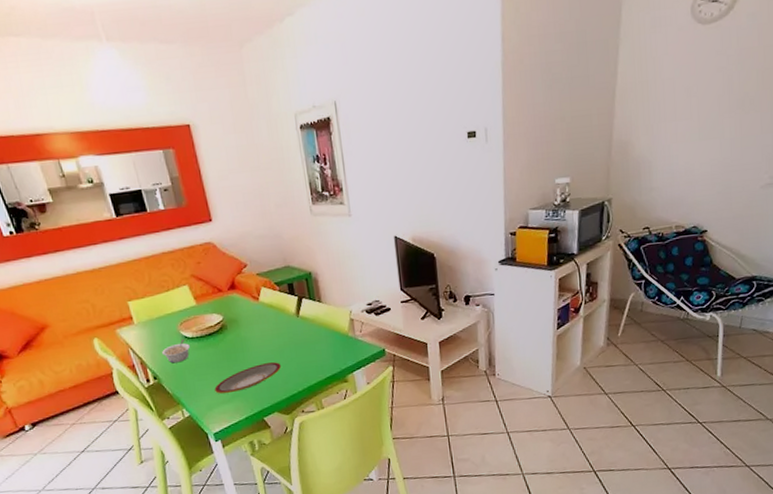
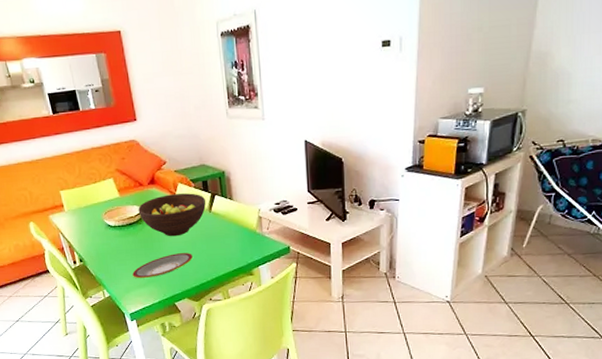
legume: present [162,338,191,364] -> none [88,226,113,249]
fruit bowl: none [218,297,293,346] -> present [138,193,206,237]

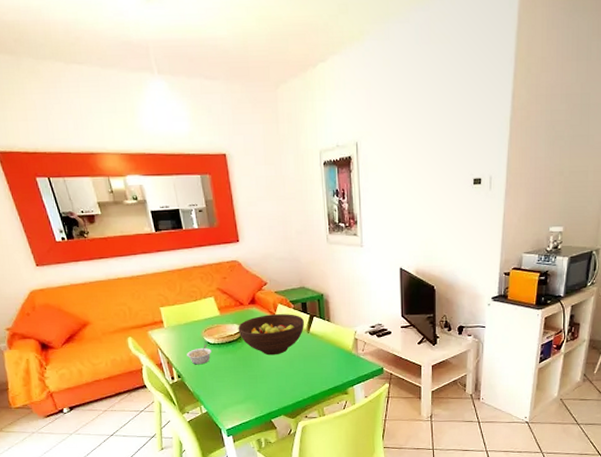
legume: none [88,226,113,249] -> present [187,344,212,365]
plate: present [132,253,193,279] -> none [230,371,290,396]

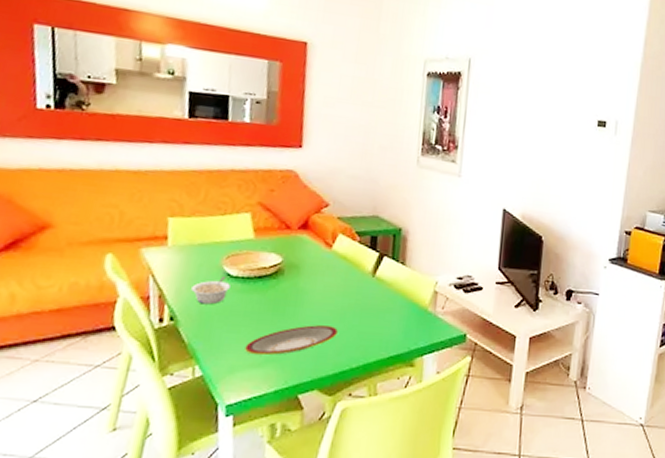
plate: none [230,371,290,396] -> present [245,325,338,356]
fruit bowl: present [238,314,305,356] -> none [275,245,371,302]

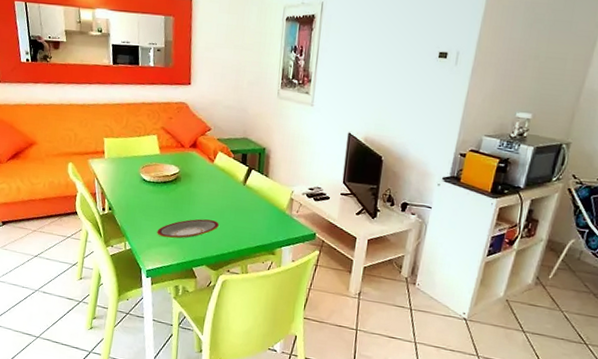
legume: present [191,275,232,305] -> none [121,180,147,201]

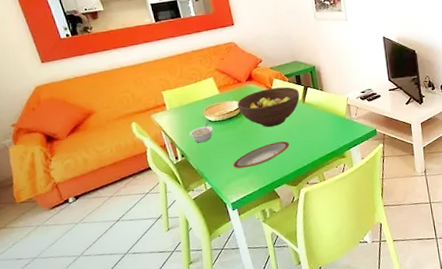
legume: none [121,180,147,201] -> present [189,122,214,143]
fruit bowl: none [175,160,243,203] -> present [237,87,300,128]

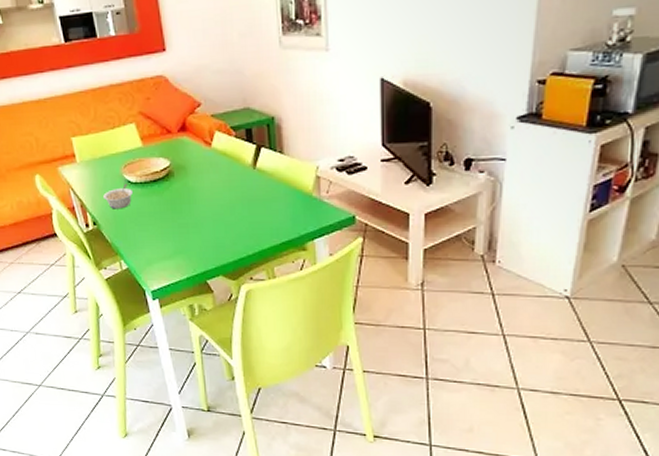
plate: present [233,141,290,169] -> none [156,219,230,249]
fruit bowl: present [237,87,300,128] -> none [165,144,250,198]

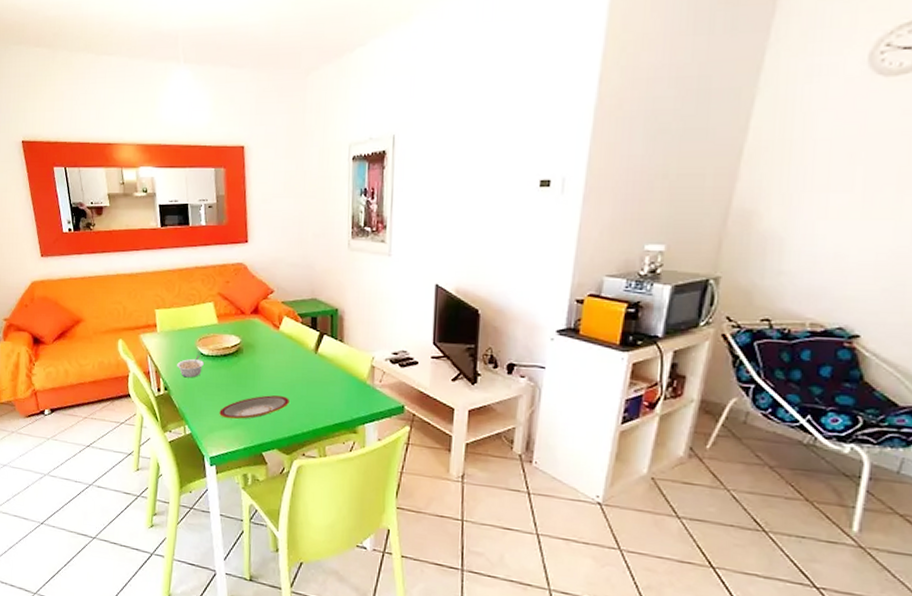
plate: none [156,219,230,249] -> present [219,395,289,419]

